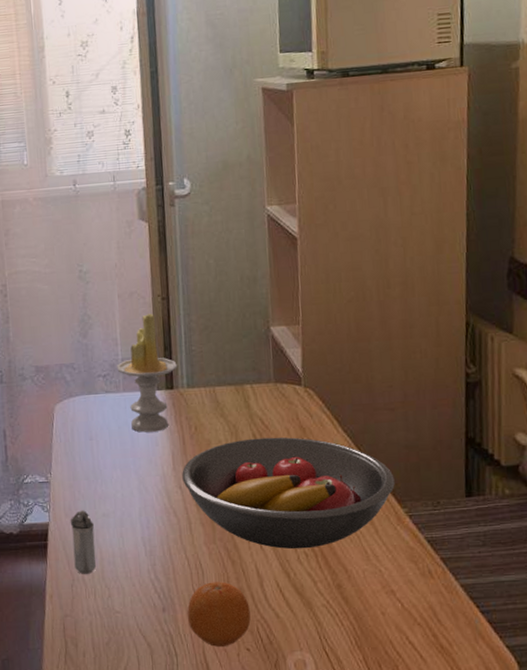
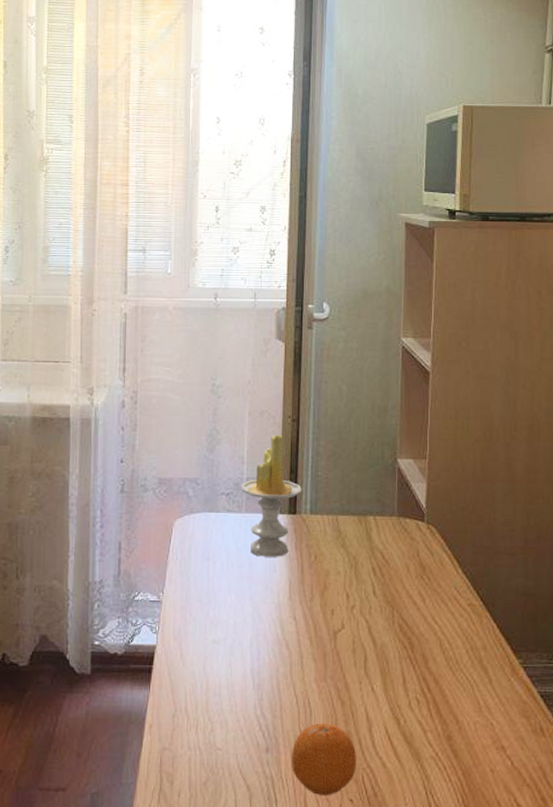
shaker: present [70,510,97,574] -> none [178,634,203,704]
fruit bowl: present [182,437,395,549] -> none [298,572,511,695]

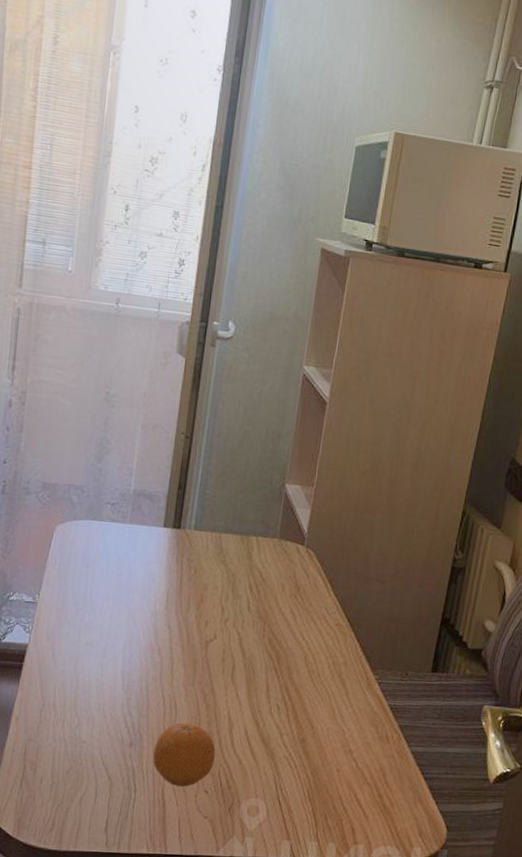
candle: present [241,434,302,557] -> none [127,449,189,569]

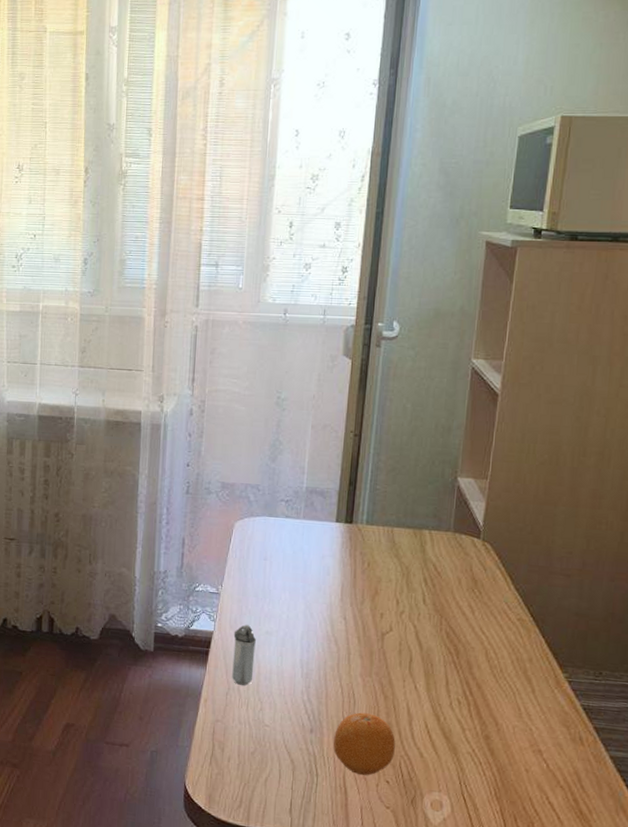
shaker: none [47,636,76,701] -> present [232,625,257,686]

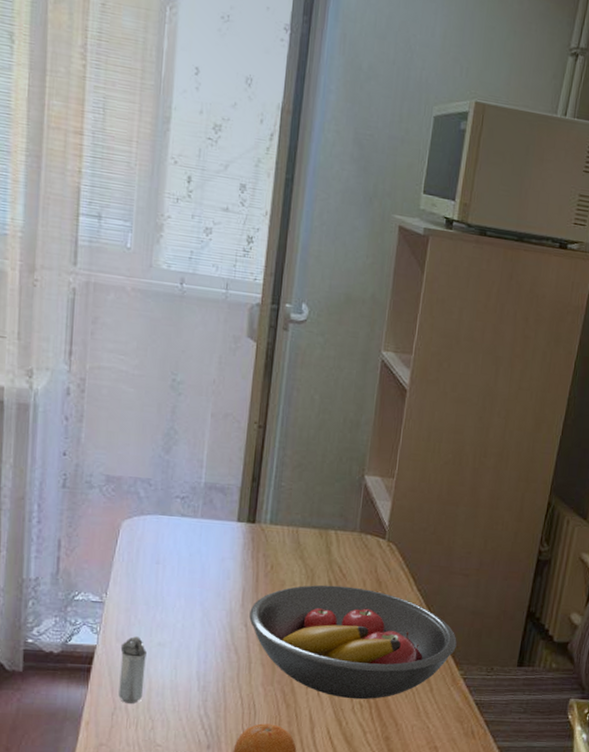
fruit bowl: none [348,582,560,697] -> present [249,585,457,700]

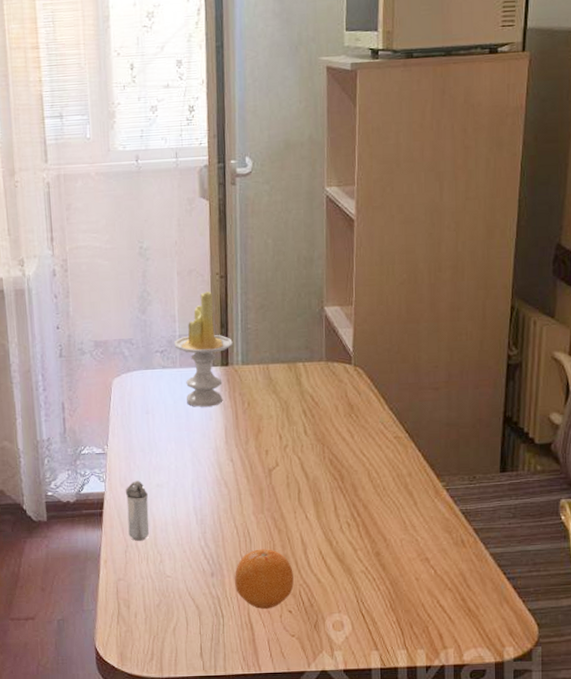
candle: none [198,440,263,565] -> present [174,291,233,407]
fruit bowl: present [249,585,457,700] -> none [234,413,435,520]

